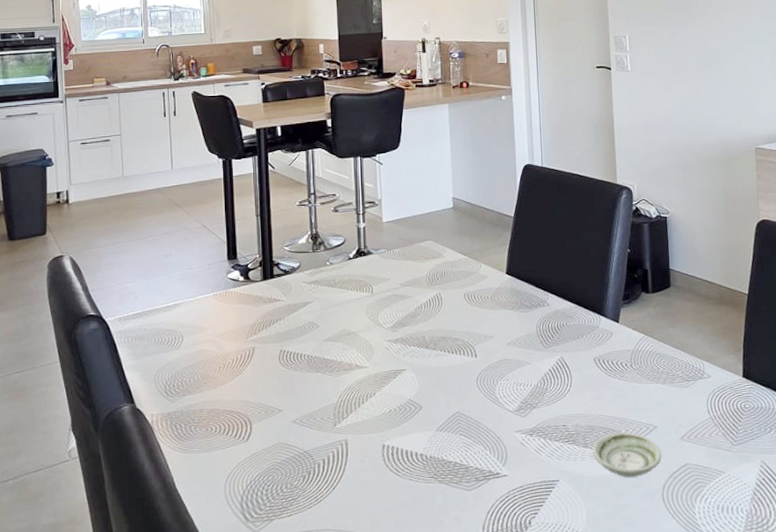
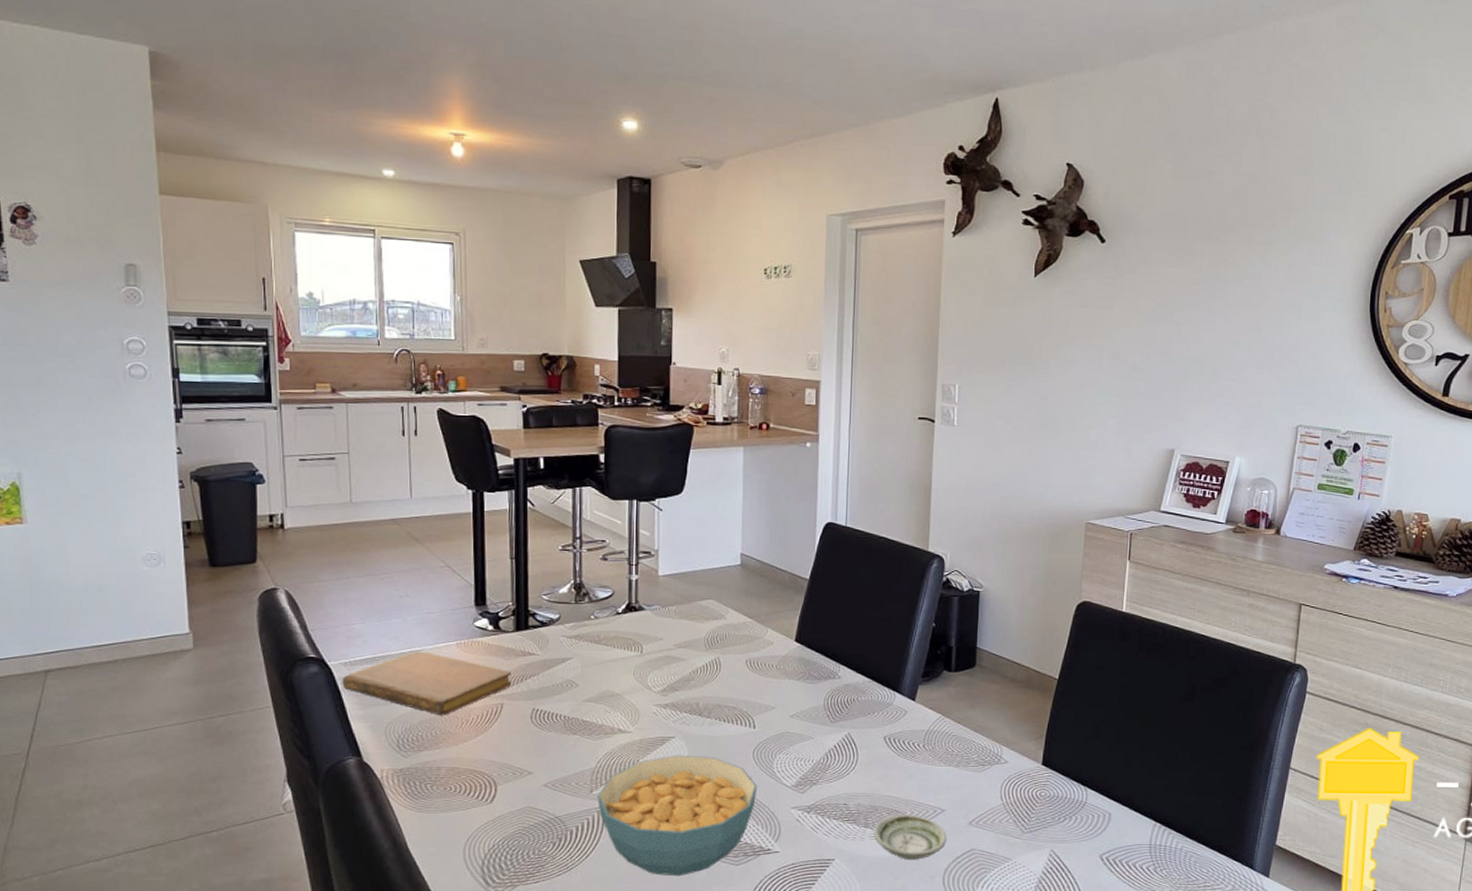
notebook: none [118,303,261,362] -> present [342,651,511,716]
cereal bowl: none [341,386,483,504] -> present [598,754,758,877]

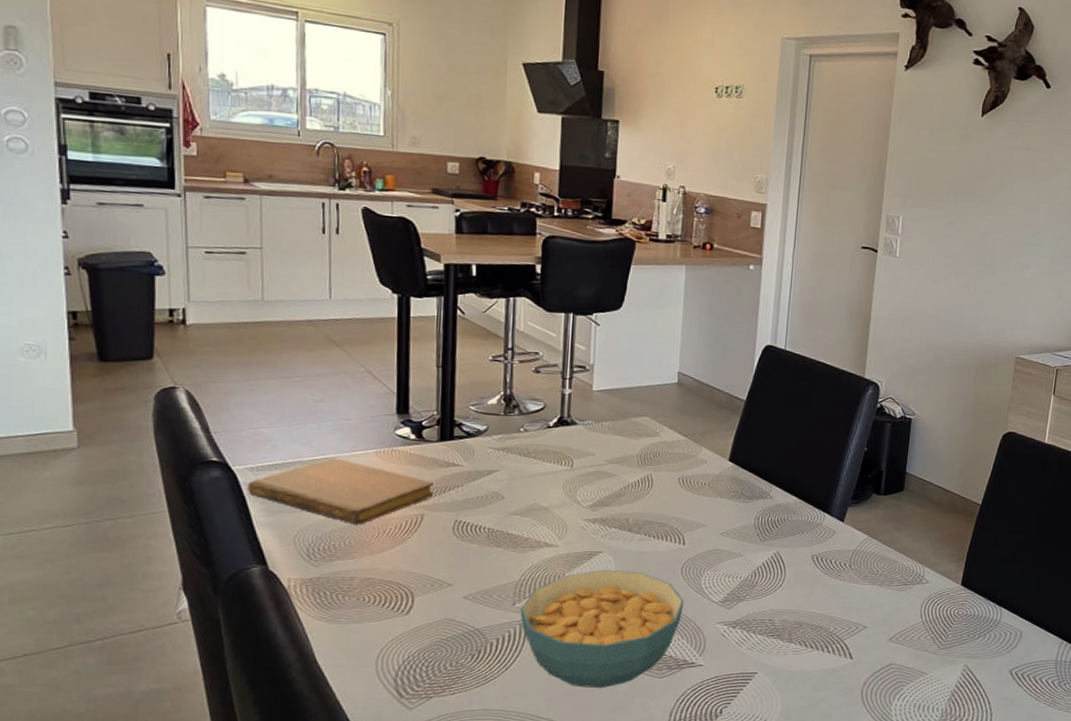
saucer: present [873,814,947,861] -> none [796,630,867,674]

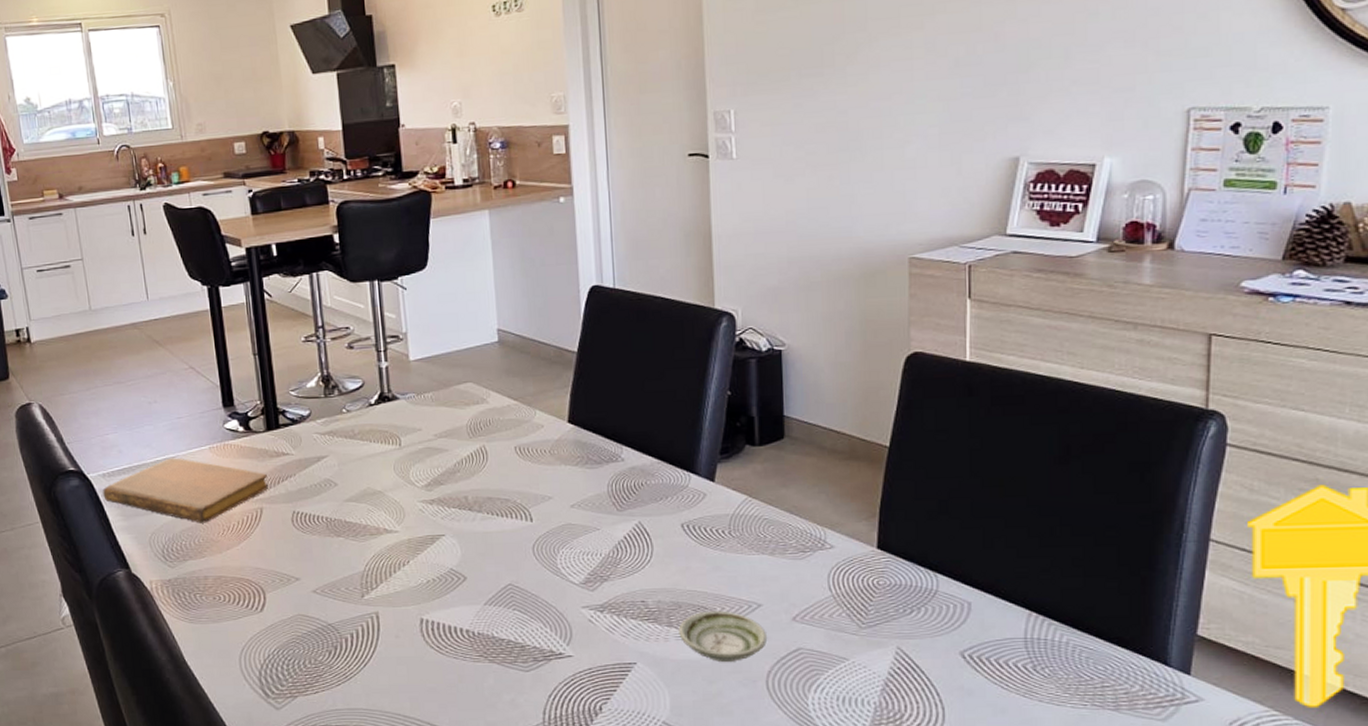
cereal bowl: present [520,569,685,689] -> none [370,553,542,685]
saucer: none [796,630,867,674] -> present [678,610,767,663]

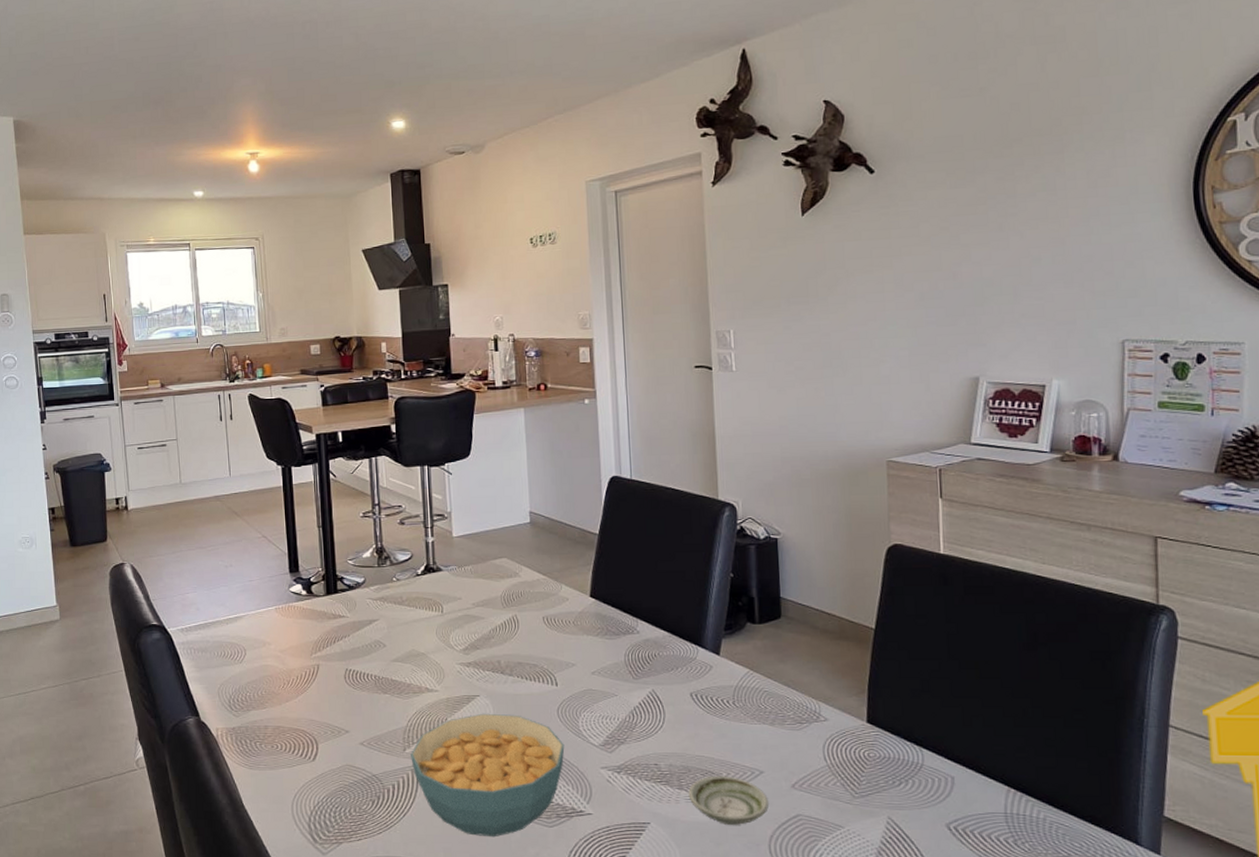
notebook: present [103,458,268,523] -> none [180,616,325,677]
cereal bowl: none [370,553,542,685] -> present [411,713,565,838]

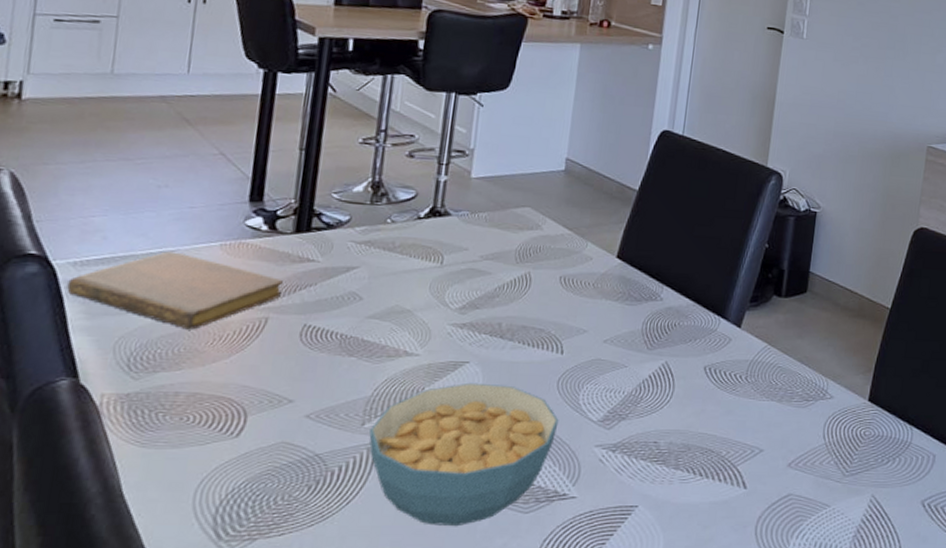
notebook: none [180,616,325,677] -> present [66,251,283,330]
saucer: present [688,775,768,826] -> none [683,454,763,508]

